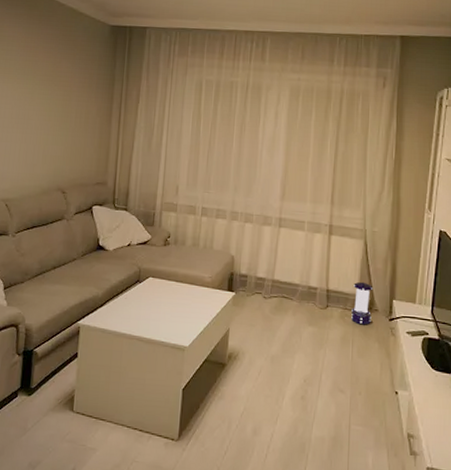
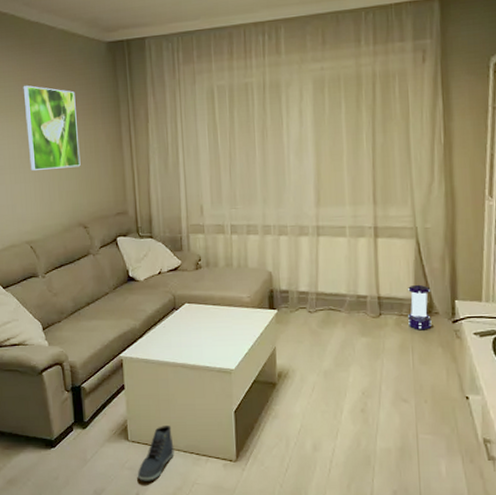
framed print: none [18,52,74,135] -> present [23,85,81,171]
sneaker: none [76,398,119,456] -> present [137,426,174,481]

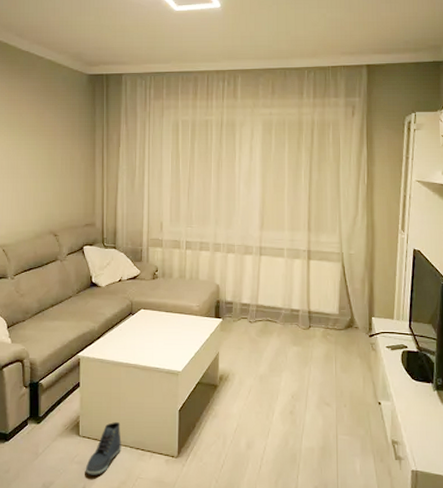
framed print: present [23,85,81,171] -> none [9,106,56,181]
lantern: present [408,284,432,330] -> none [333,302,353,342]

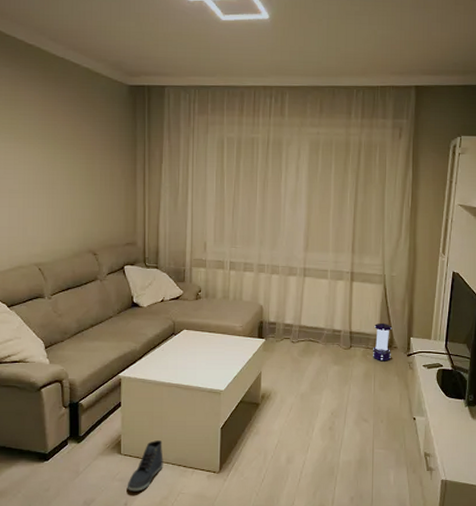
lantern: none [333,302,353,342] -> present [373,322,393,361]

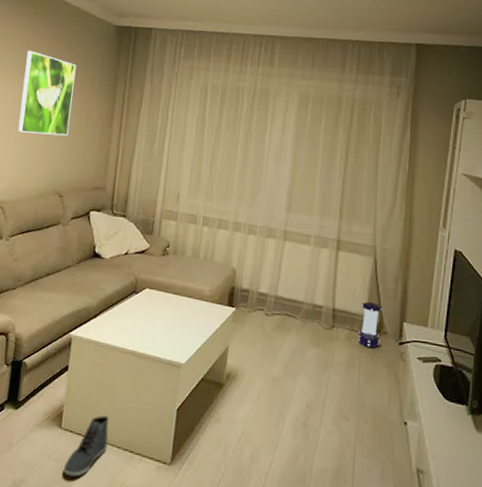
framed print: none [43,116,95,198] -> present [17,51,77,136]

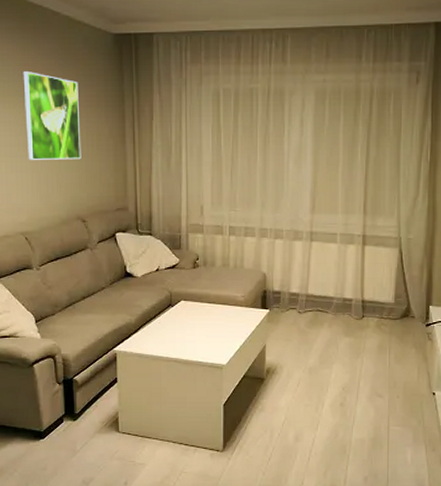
sneaker: present [63,416,109,477] -> none [126,418,164,471]
lantern: present [358,301,383,349] -> none [388,290,410,332]

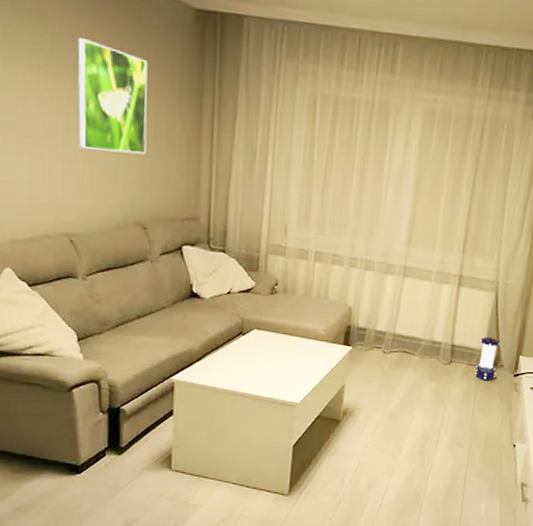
lantern: none [388,290,410,332] -> present [475,336,501,381]

